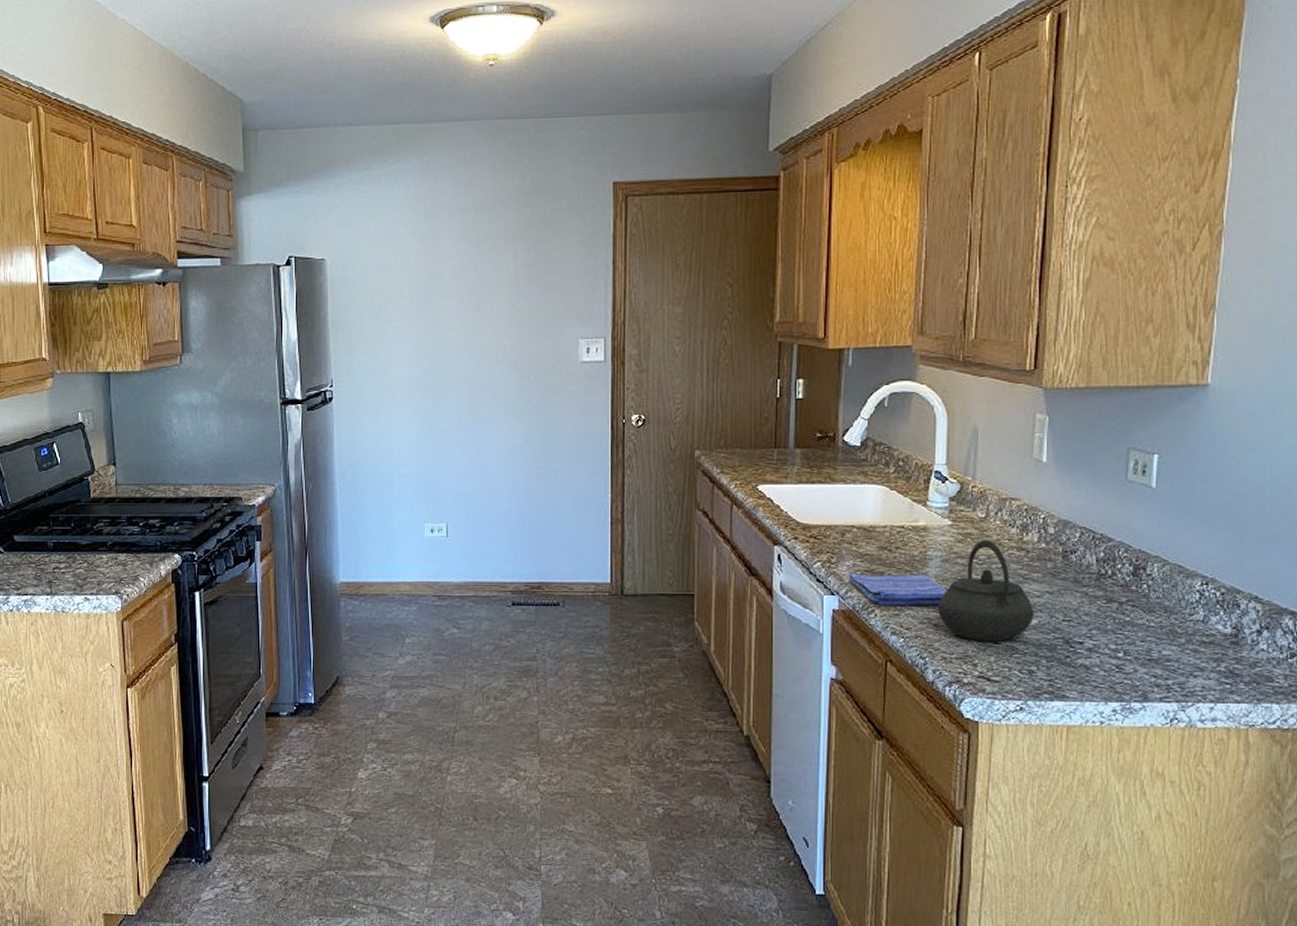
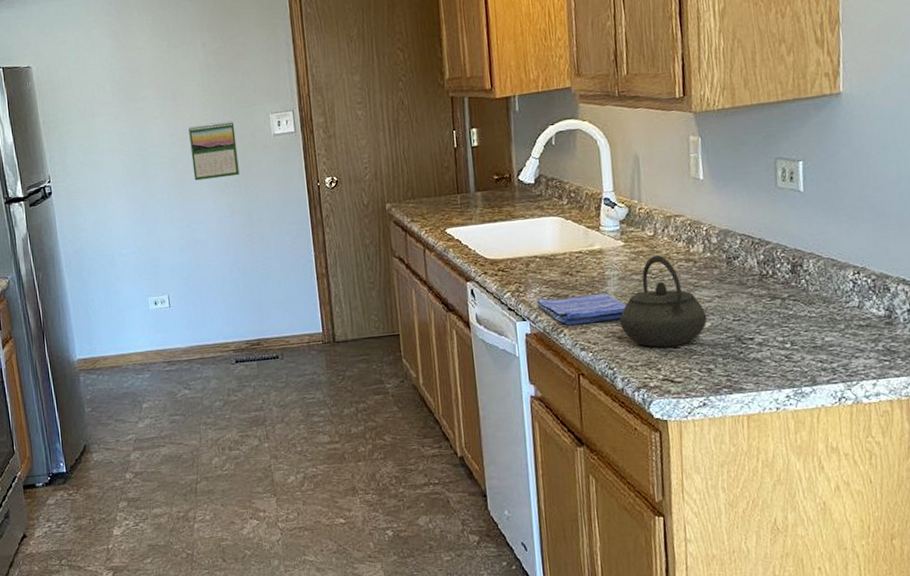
calendar: none [489,341,539,403] -> present [188,120,240,181]

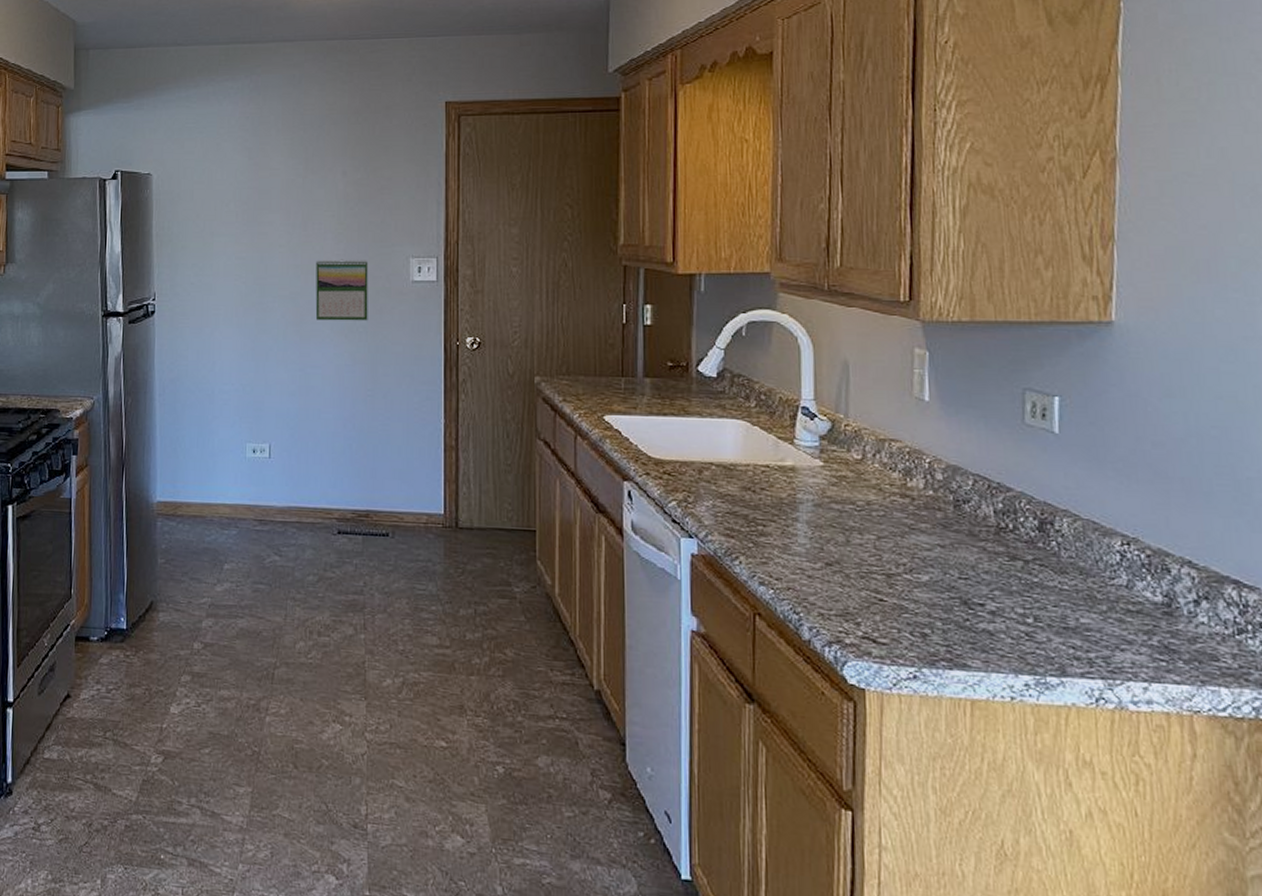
dish towel: present [536,292,627,326] -> none [708,513,822,554]
kettle: present [619,255,708,348] -> none [810,483,925,599]

